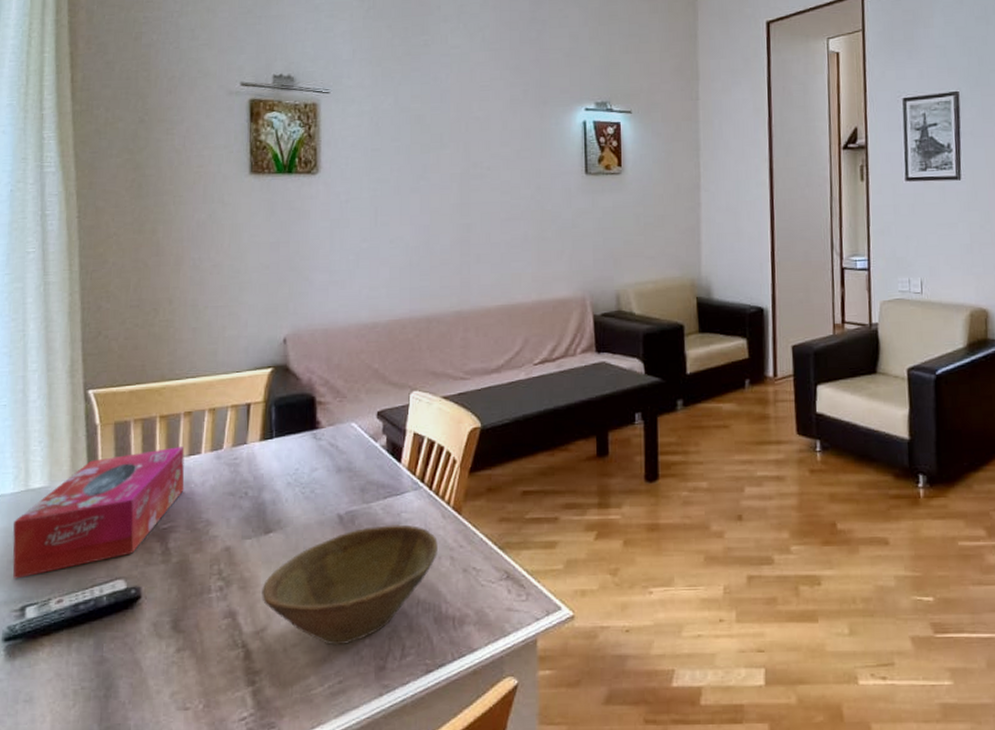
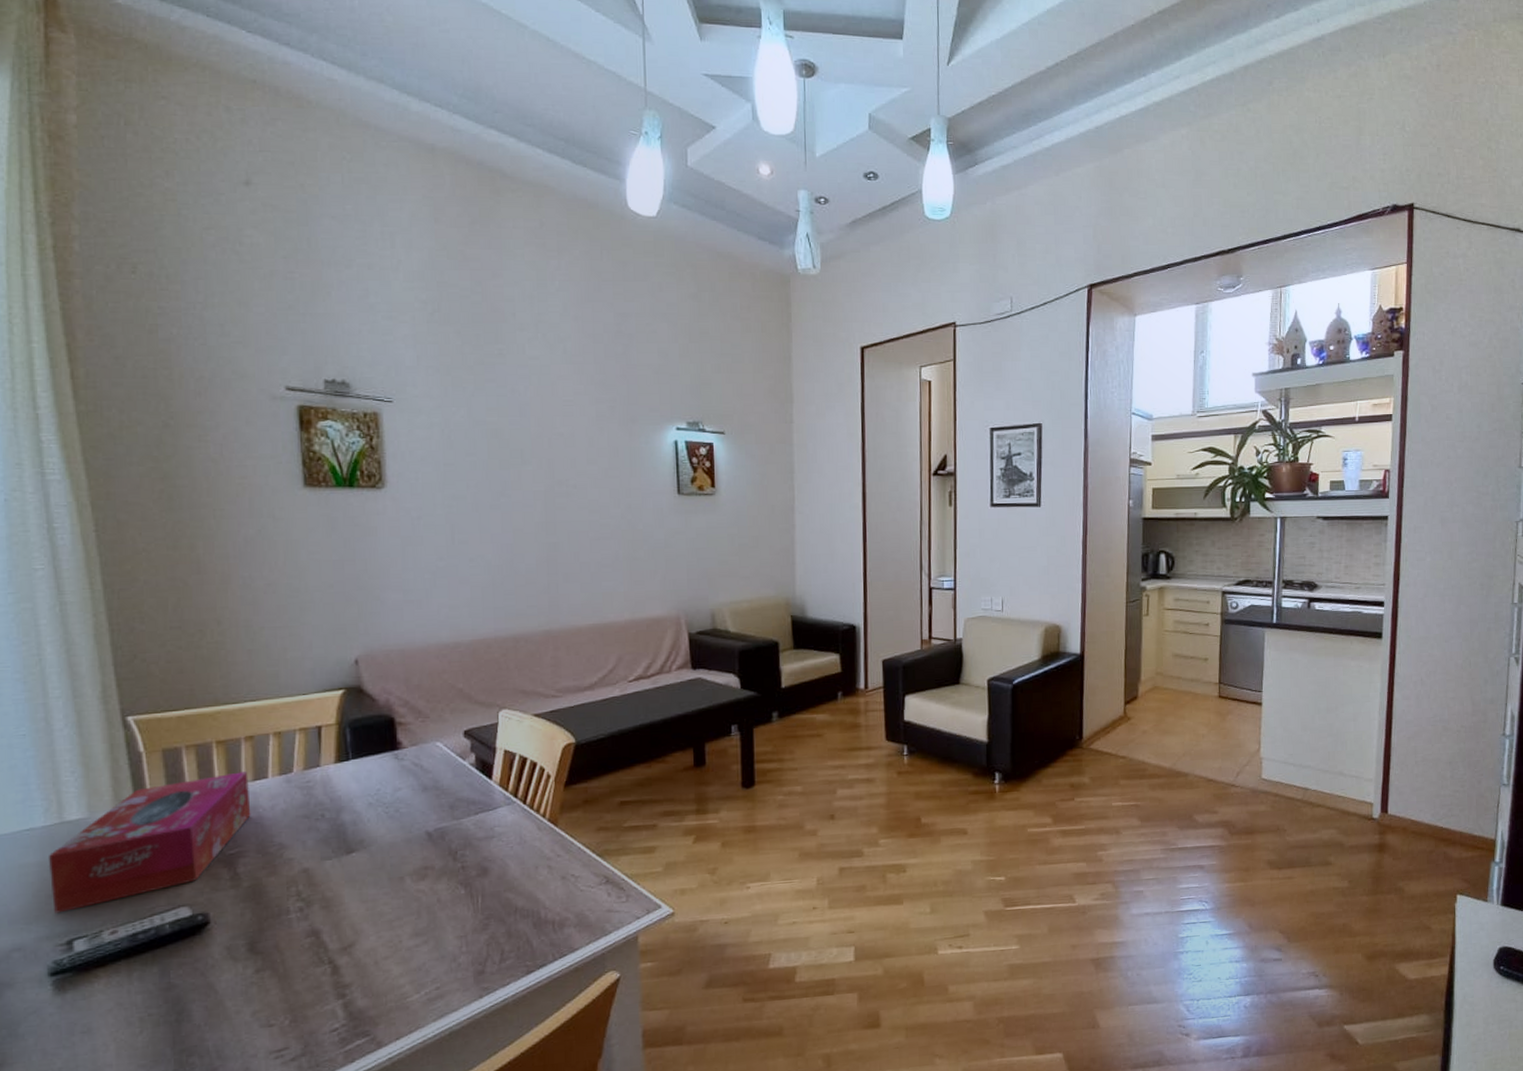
bowl: present [262,524,438,646] -> none [347,838,534,956]

